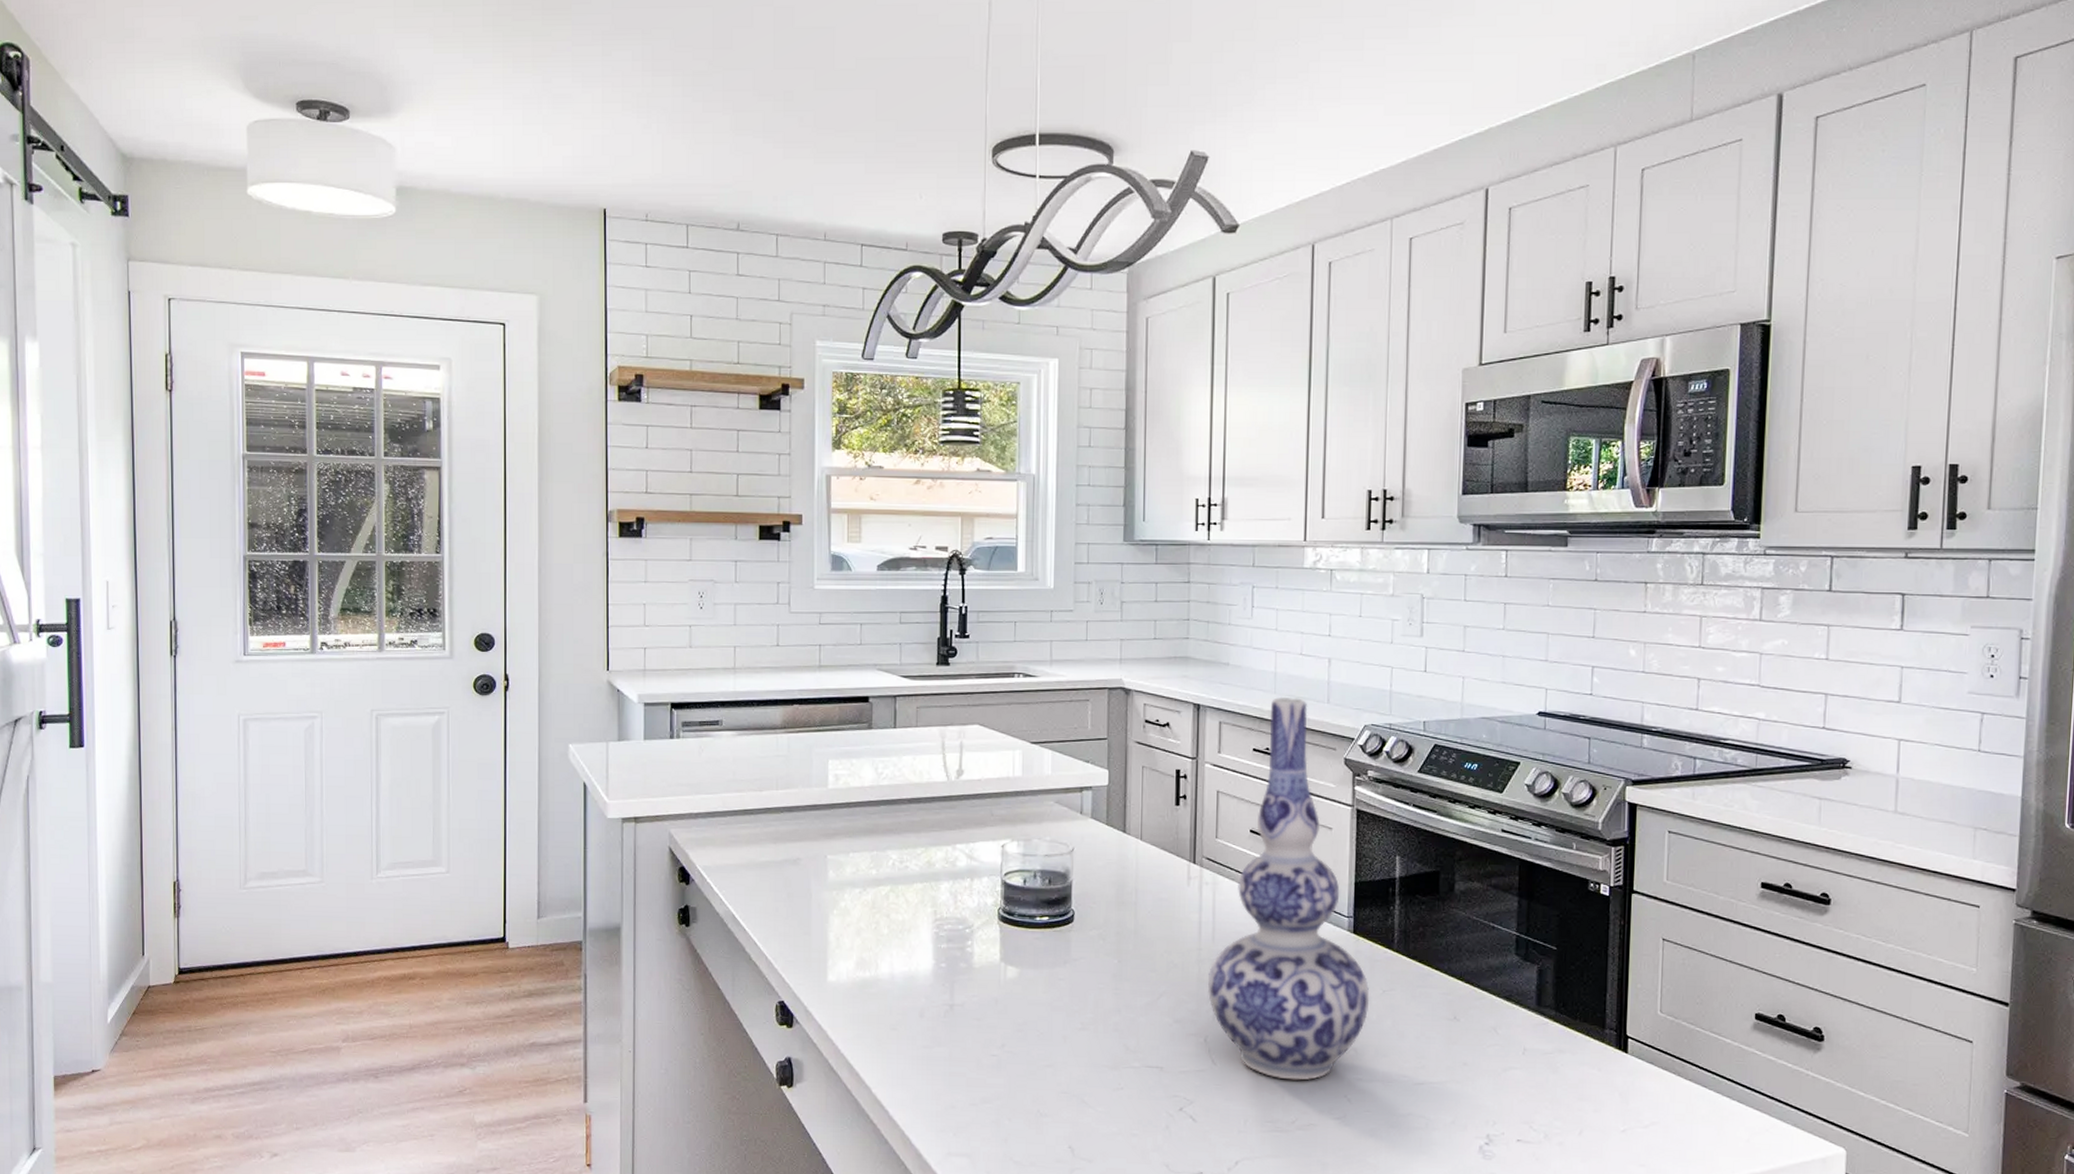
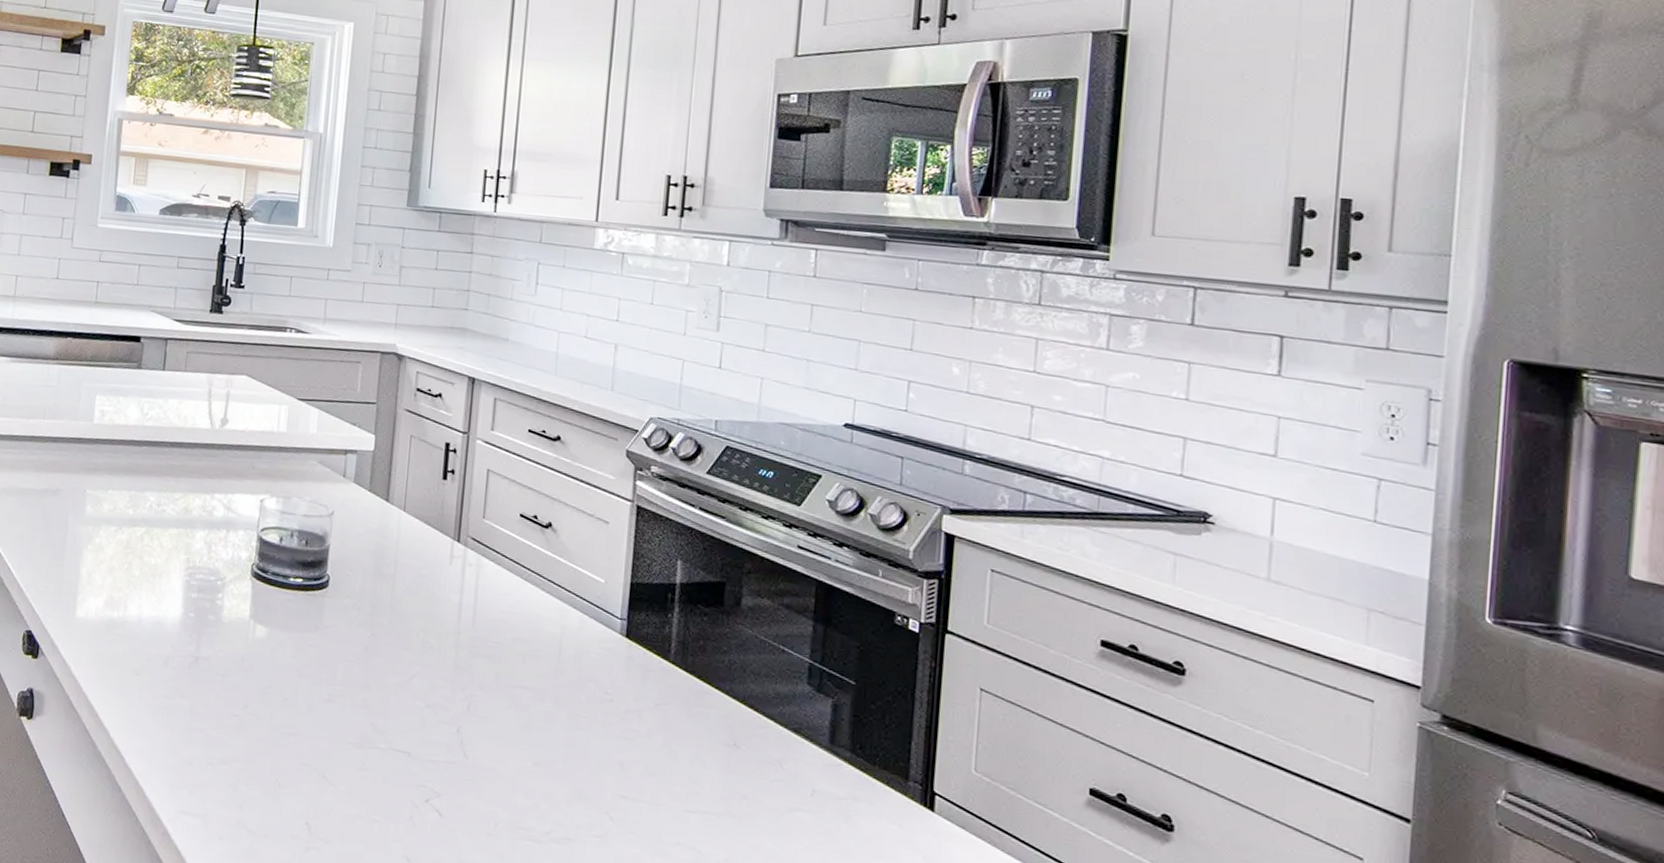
vase: present [1207,696,1370,1081] -> none [463,378,641,790]

